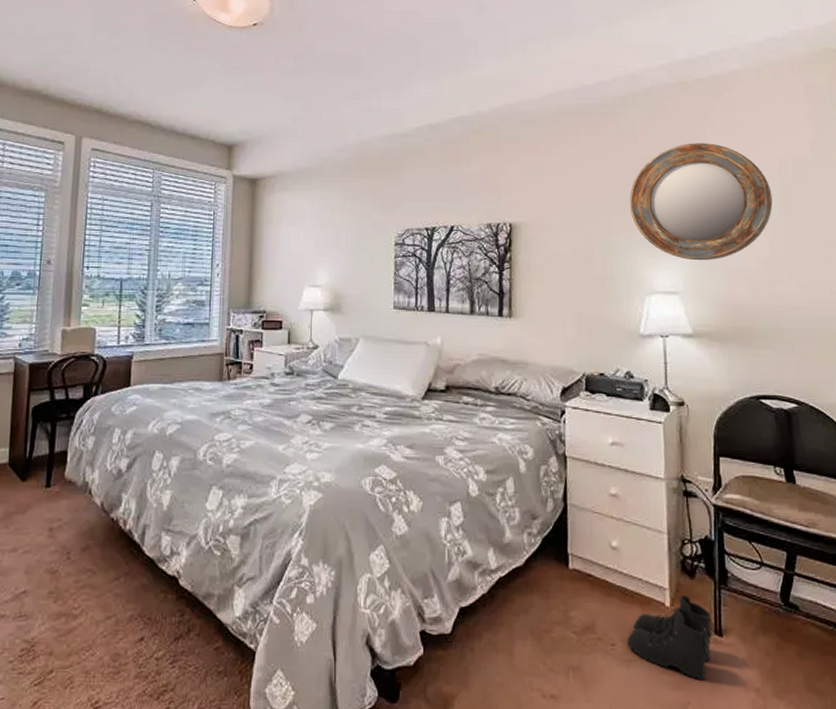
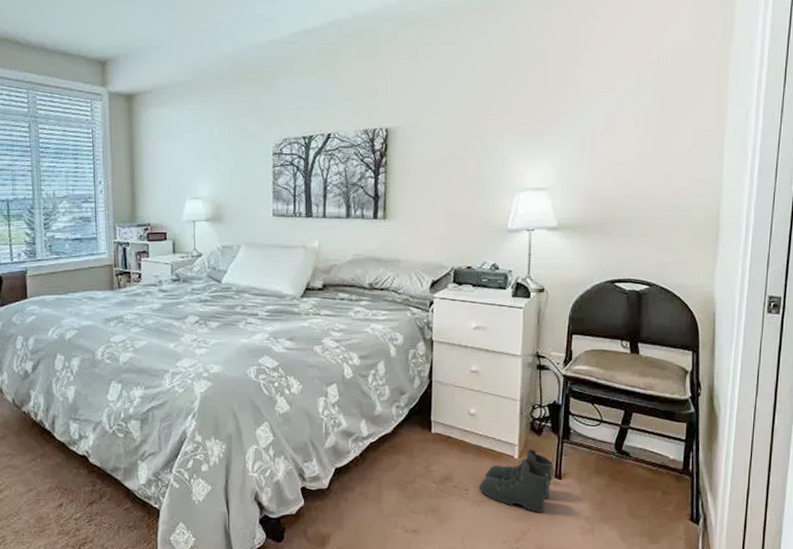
home mirror: present [630,143,773,261] -> none [506,37,648,157]

